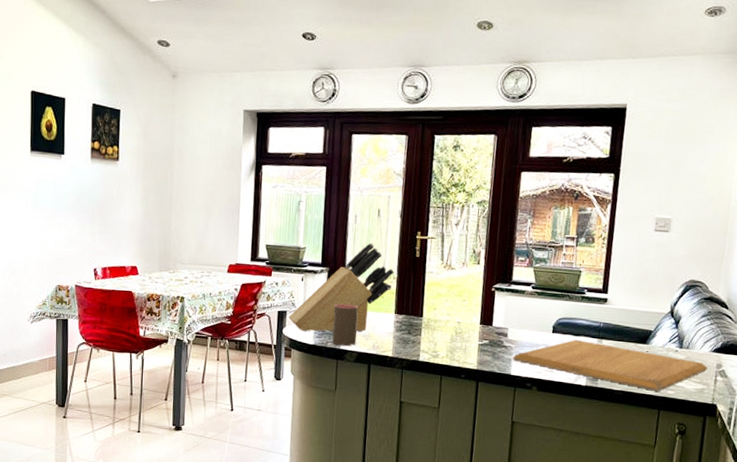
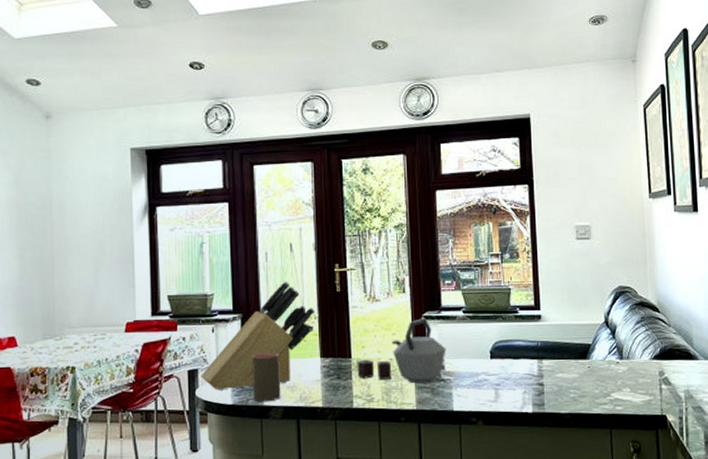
kettle: none [426,289,512,348] -> present [357,318,446,384]
chopping board: present [512,339,708,392] -> none [452,362,651,409]

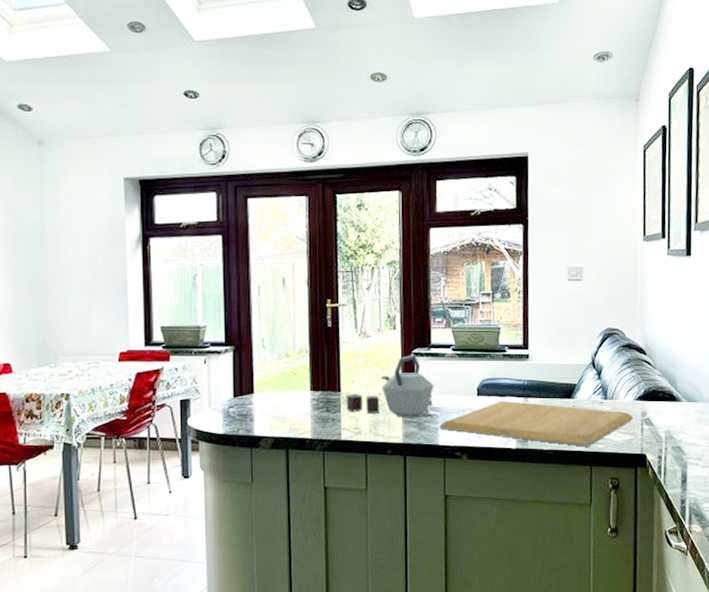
knife block: present [201,281,314,391] -> none [193,315,306,420]
cup: present [251,353,281,402] -> none [243,385,271,432]
chopping board: none [452,362,651,409] -> present [438,400,634,447]

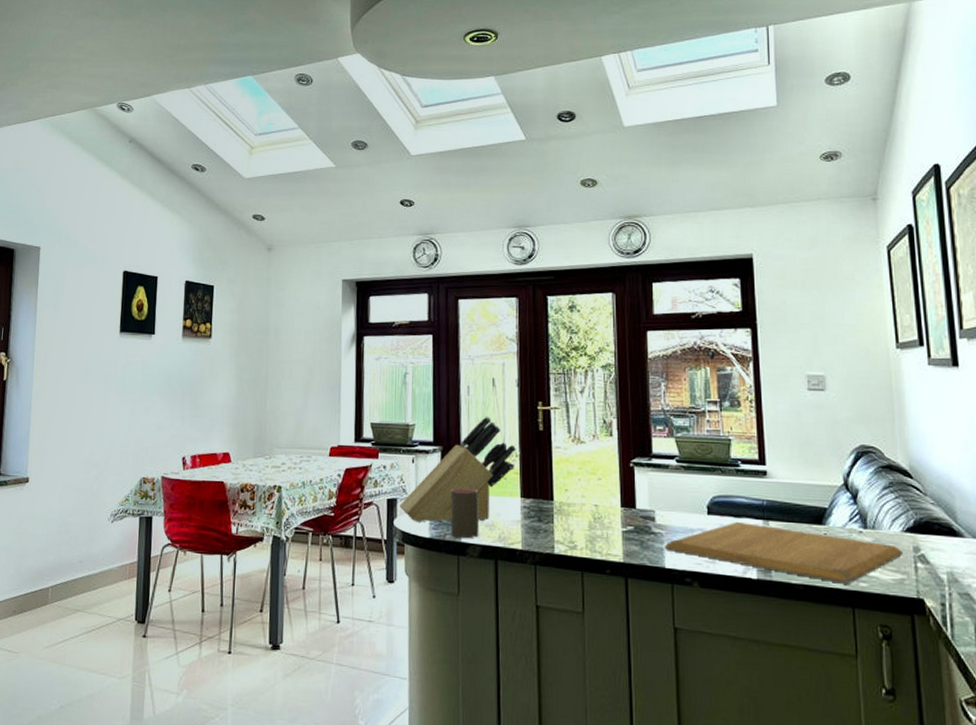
knife block: none [193,315,306,420] -> present [399,416,516,522]
cup: none [243,385,271,432] -> present [450,487,480,539]
kettle: present [346,355,434,418] -> none [559,465,657,535]

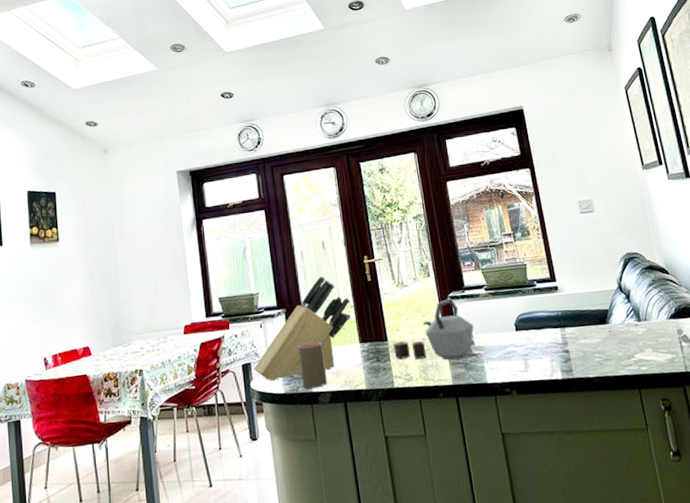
kettle: none [559,465,657,535] -> present [393,298,474,360]
chopping board: present [664,521,904,584] -> none [484,331,671,371]

